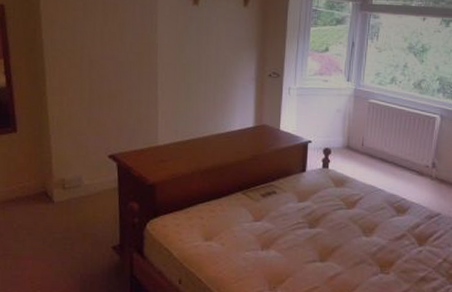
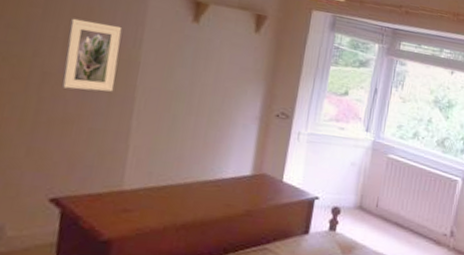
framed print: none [103,15,142,71] -> present [61,18,123,92]

